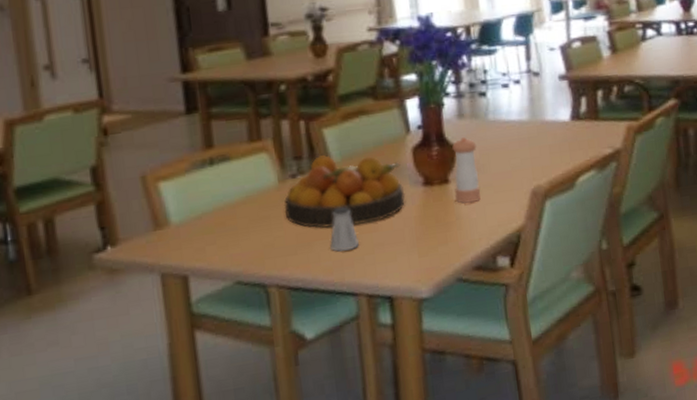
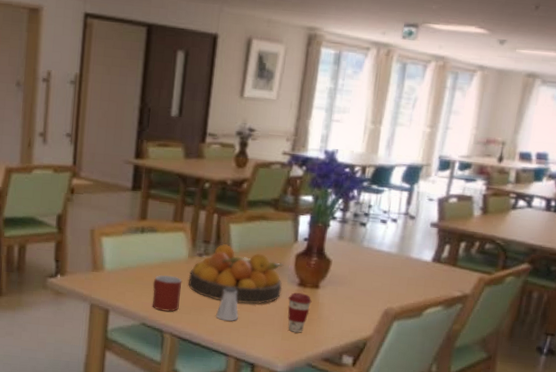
mug: none [239,210,281,260] -> present [152,274,183,312]
coffee cup: none [414,193,445,245] -> present [288,292,312,334]
pepper shaker: present [452,137,481,204] -> none [321,255,348,308]

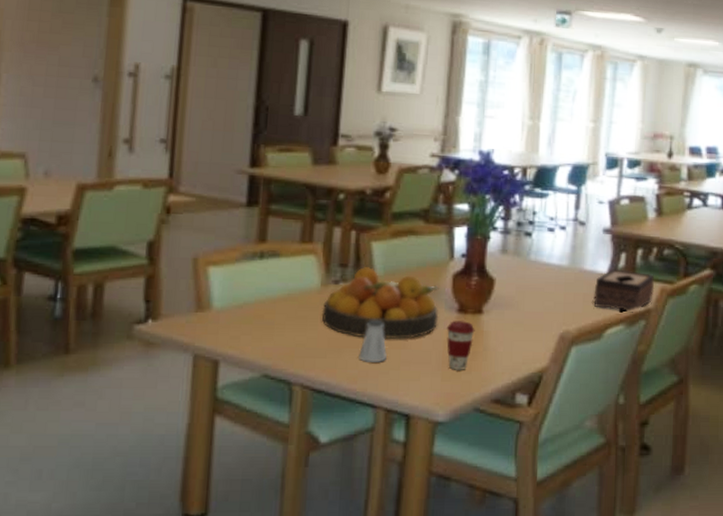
mug: present [152,274,183,312] -> none [276,310,315,357]
tissue box: none [416,257,474,297] -> present [593,268,655,313]

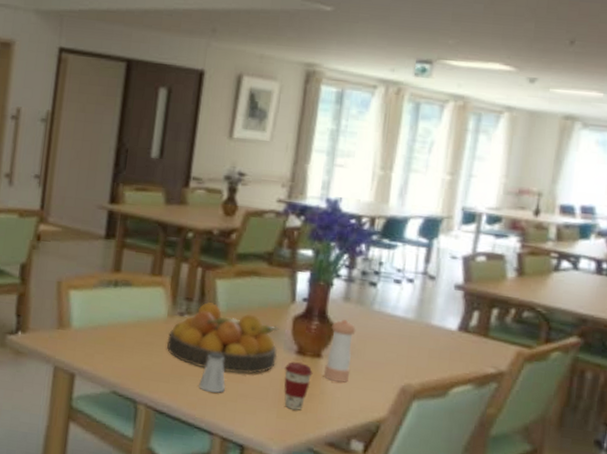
pepper shaker: none [485,272,515,336] -> present [323,319,356,383]
tissue box: present [593,268,655,313] -> none [439,326,510,374]

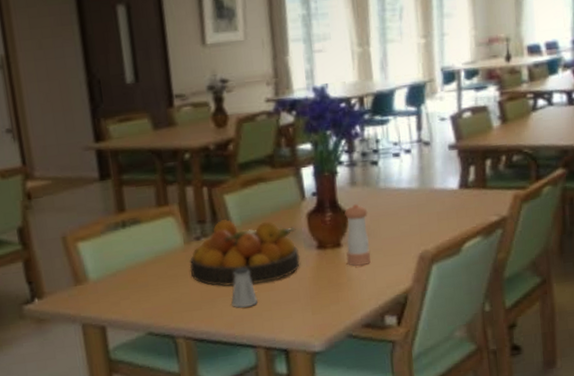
coffee cup: present [284,361,313,411] -> none [309,256,337,304]

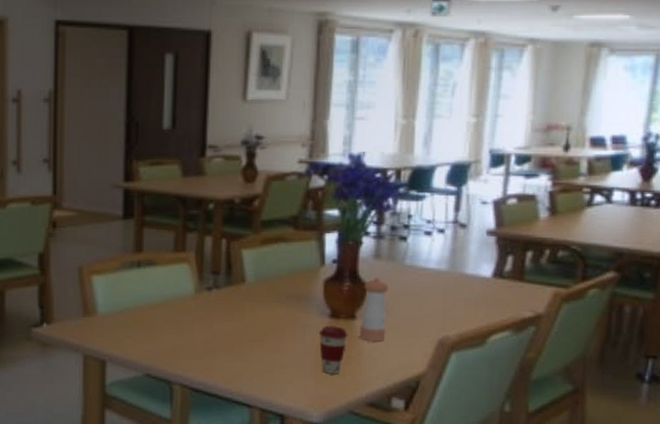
fruit bowl: present [189,220,300,286] -> none [197,274,311,343]
saltshaker: present [231,267,258,308] -> none [233,324,260,365]
coffee cup: none [309,256,337,304] -> present [318,326,348,375]

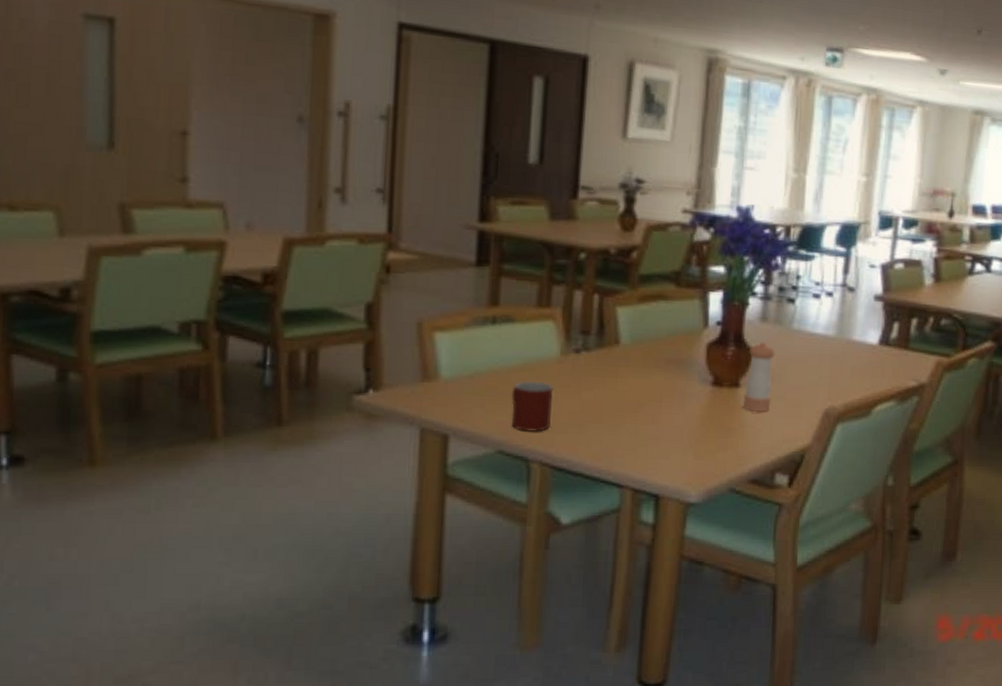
mug: none [155,315,190,359] -> present [511,380,554,432]
coffee cup: present [318,326,348,375] -> none [699,394,731,449]

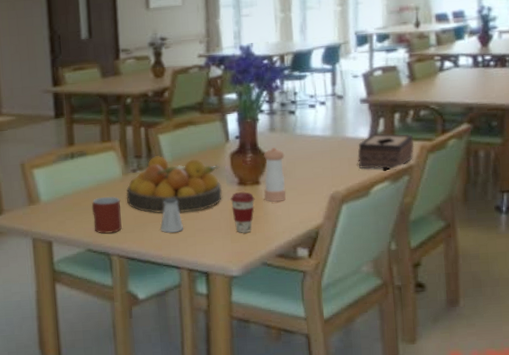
fruit bowl: none [562,335,692,414] -> present [126,156,223,213]
saltshaker: none [603,392,634,439] -> present [160,198,183,233]
coffee cup: none [699,394,731,449] -> present [230,192,255,234]
tissue box: none [862,339,930,388] -> present [357,132,415,171]

